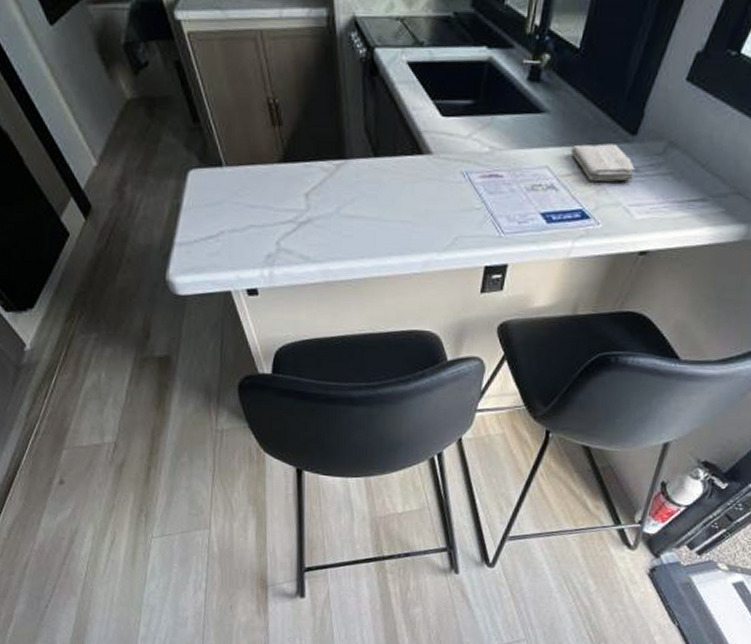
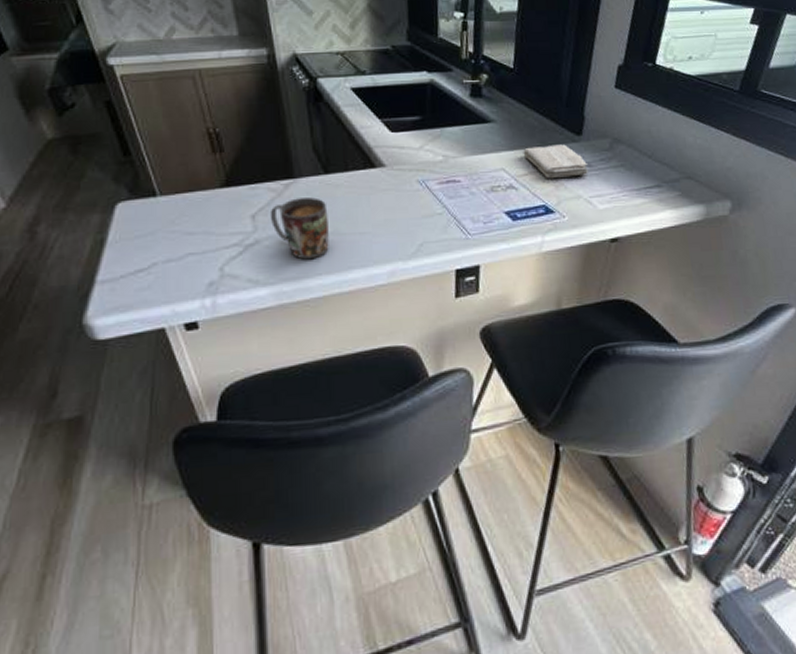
mug: none [321,180,374,242] -> present [270,197,329,260]

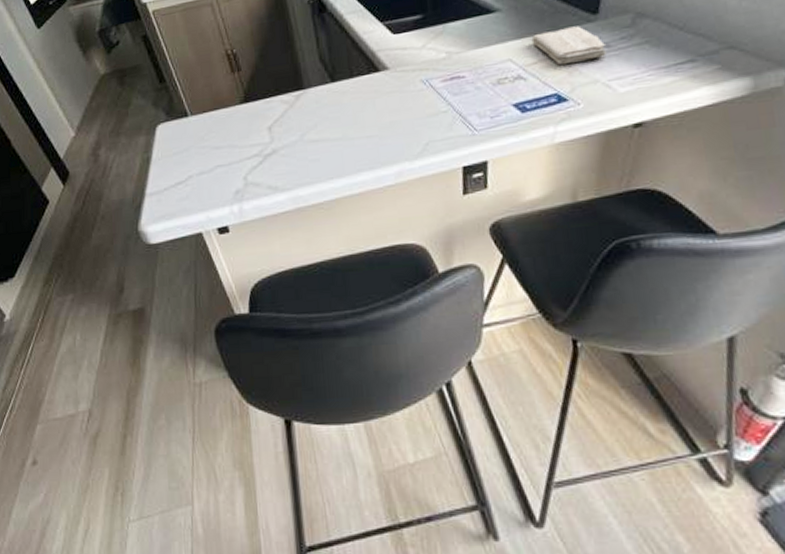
mug: present [270,197,329,260] -> none [284,106,339,166]

